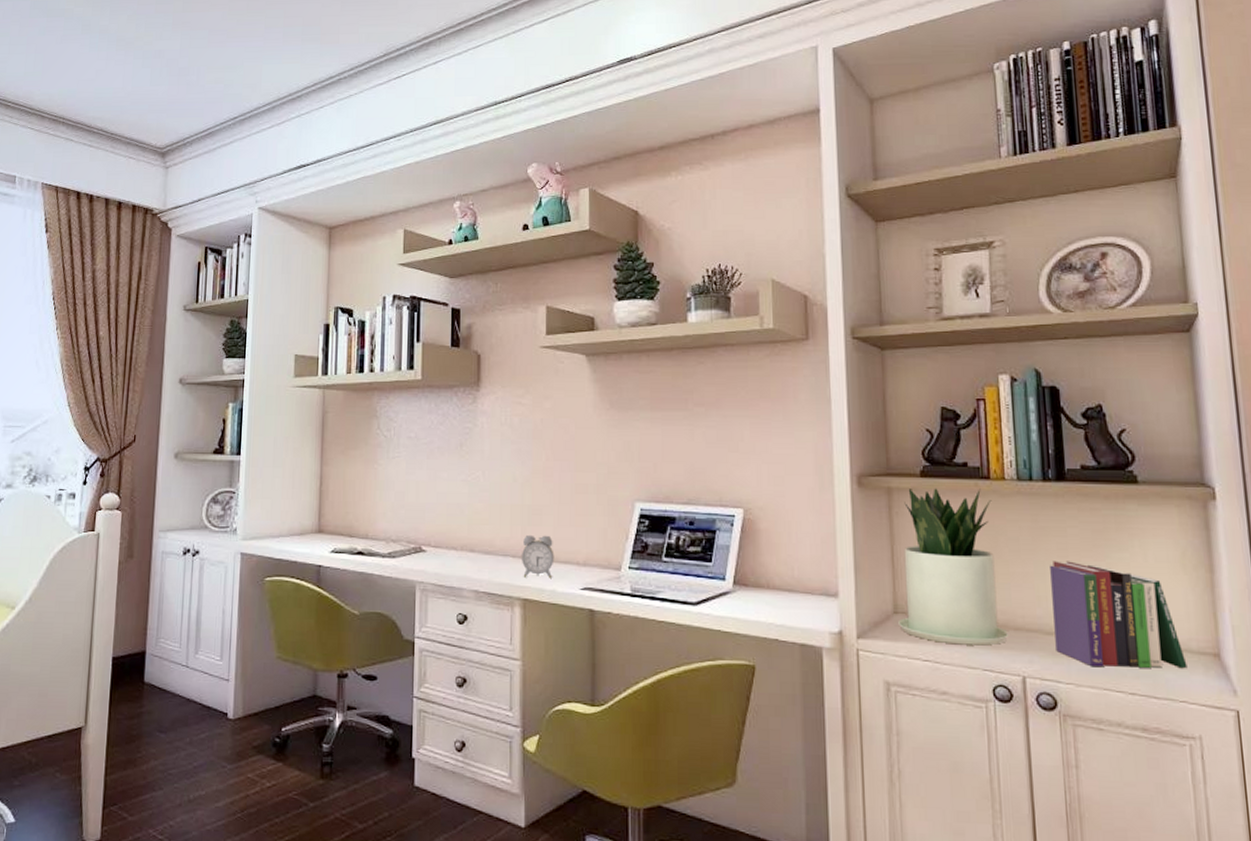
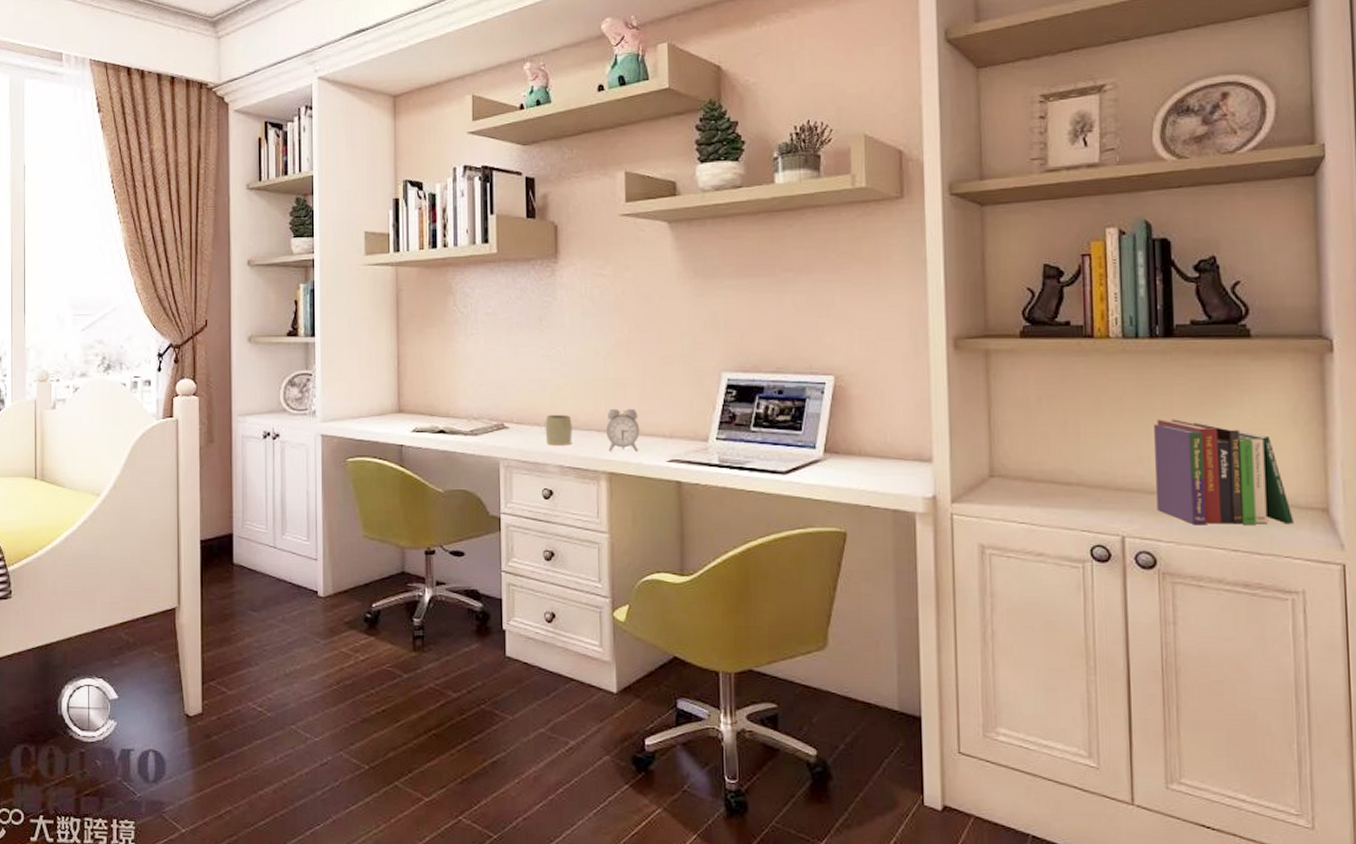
mug: none [462,539,488,571] -> present [545,414,572,446]
planter: present [897,488,1009,646] -> none [993,348,1109,507]

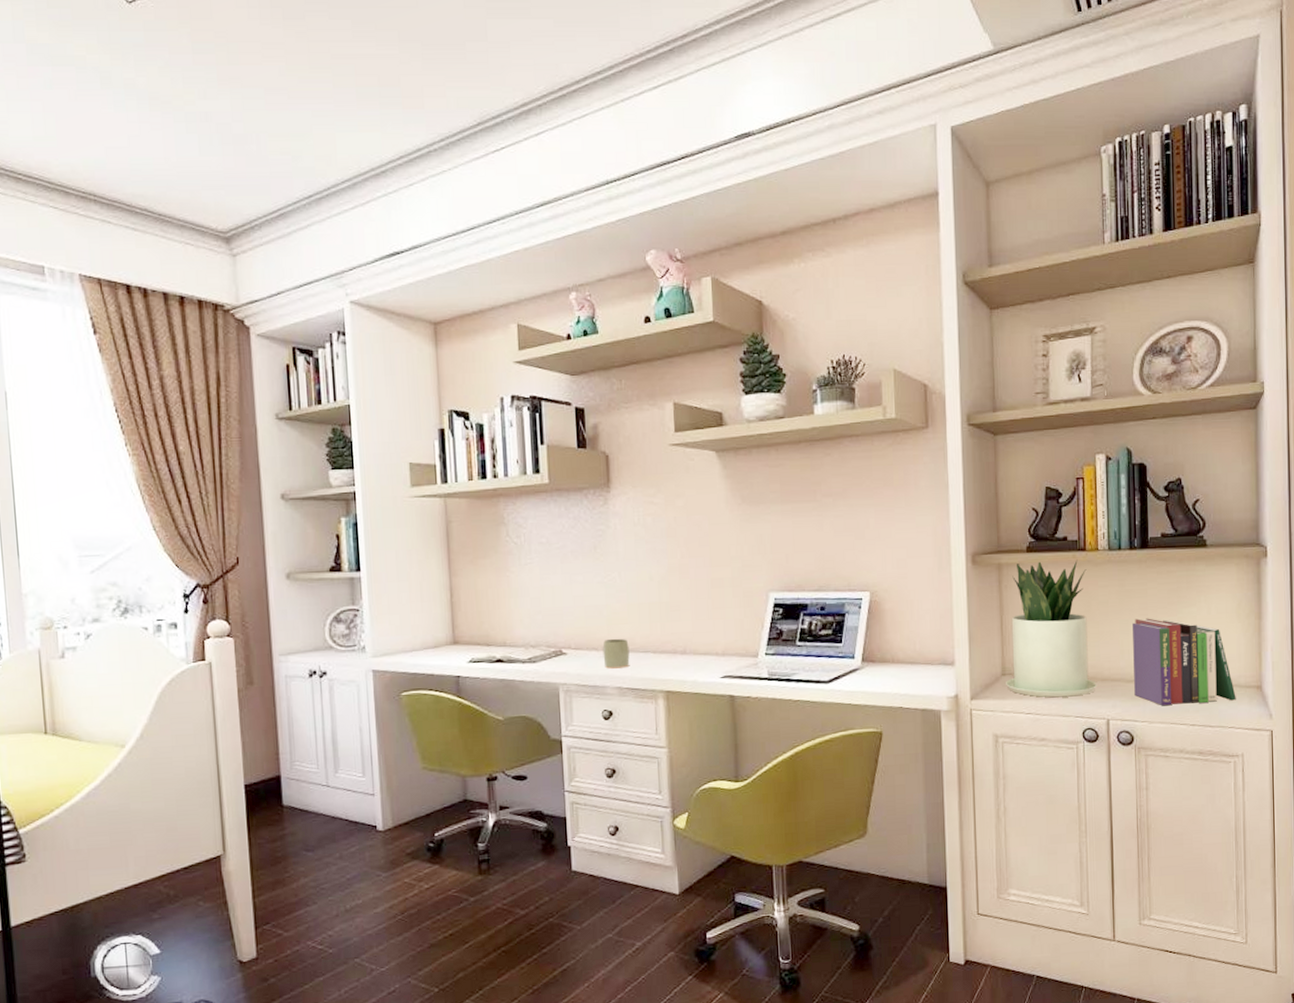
alarm clock: present [606,408,640,451] -> none [662,629,694,671]
planter: none [993,348,1109,507] -> present [1005,561,1098,698]

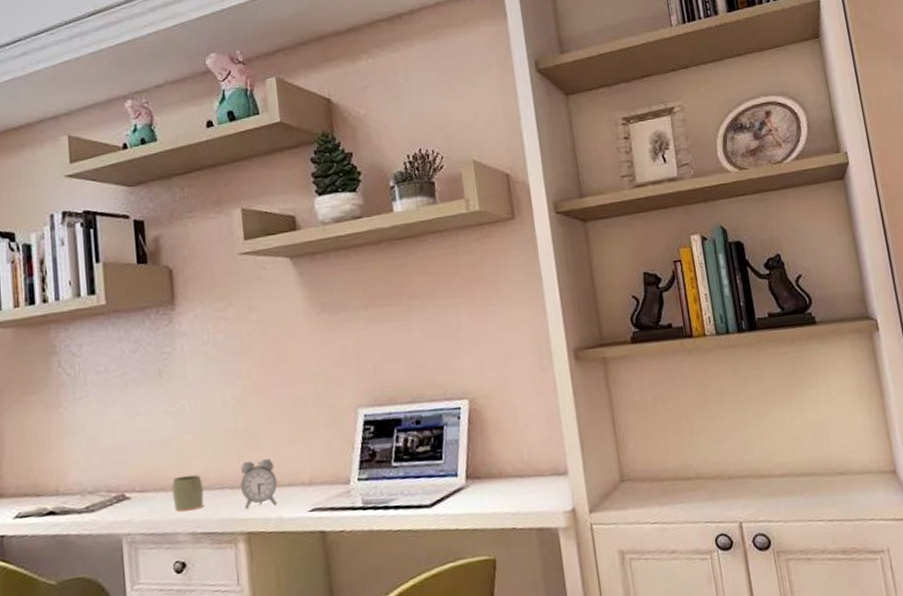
alarm clock: none [662,629,694,671] -> present [241,458,278,509]
planter: present [1005,561,1098,698] -> none [619,349,724,504]
books: present [1132,618,1236,706] -> none [752,405,872,502]

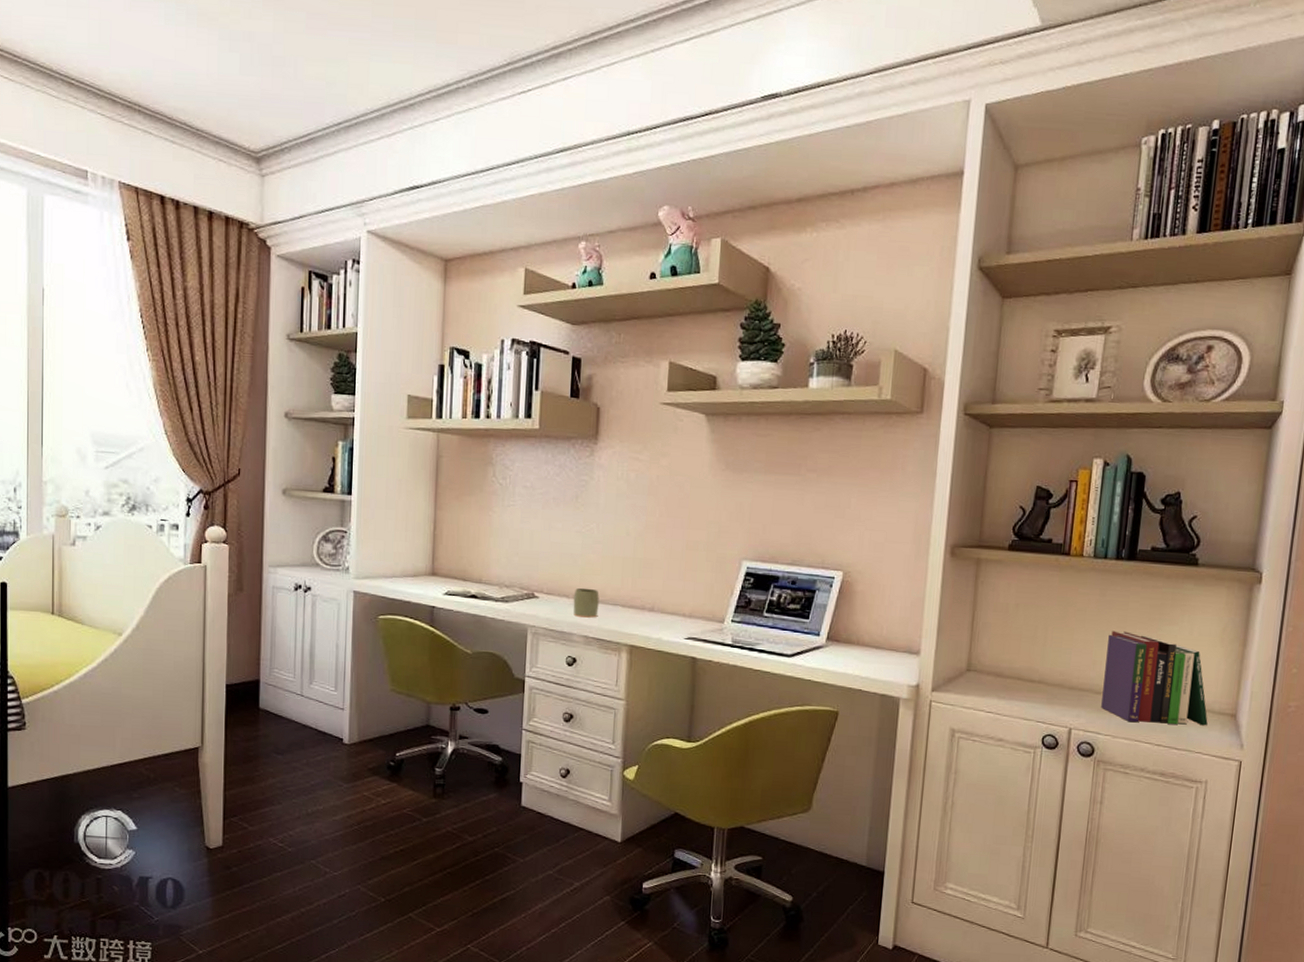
alarm clock: present [241,458,278,509] -> none [631,586,662,627]
books: none [752,405,872,502] -> present [1101,630,1208,726]

